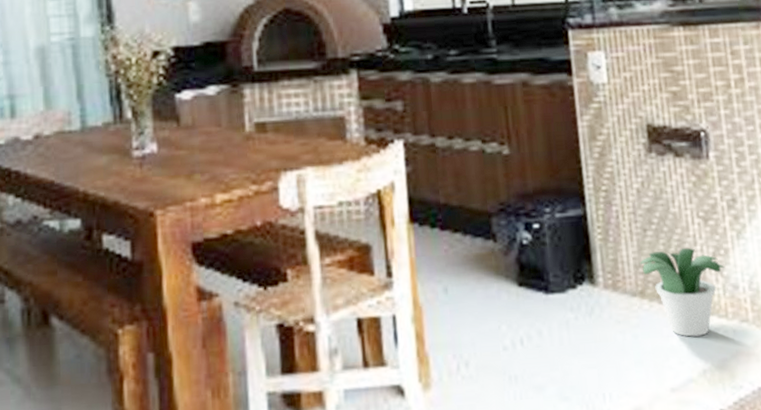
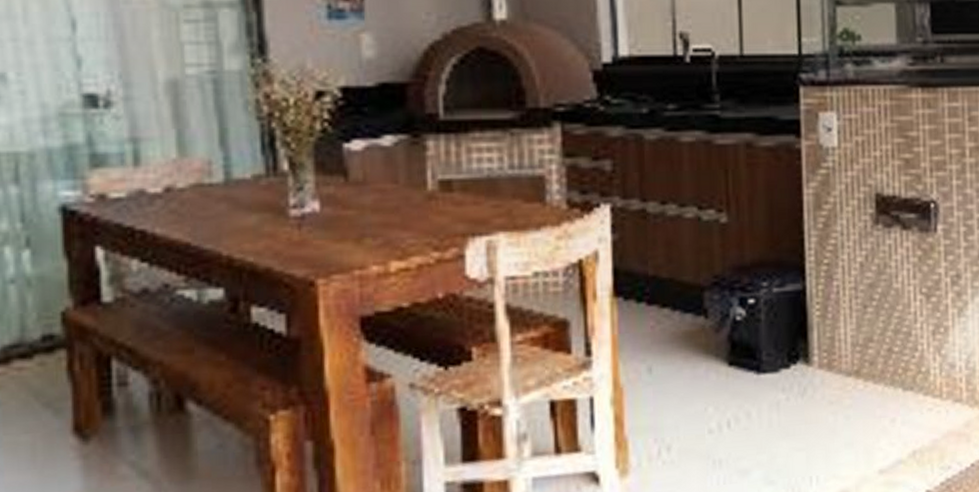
potted plant: present [640,247,724,337] -> none [857,325,943,418]

